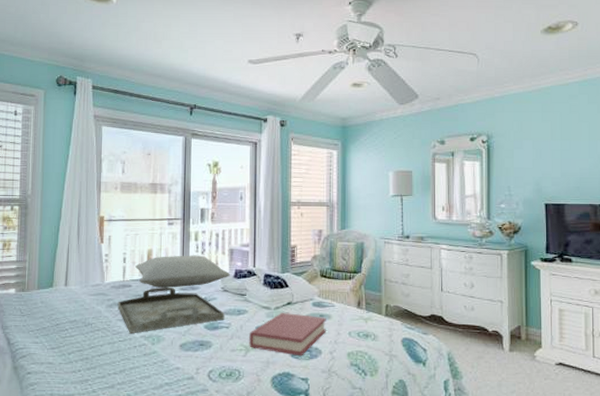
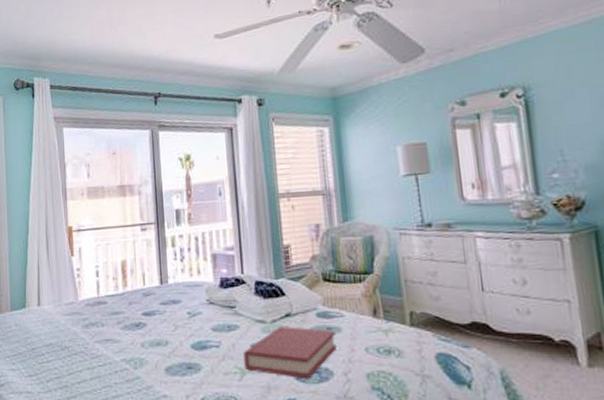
serving tray: present [117,287,225,333] -> none [94,301,213,356]
pillow: present [135,255,231,288] -> none [109,263,216,303]

